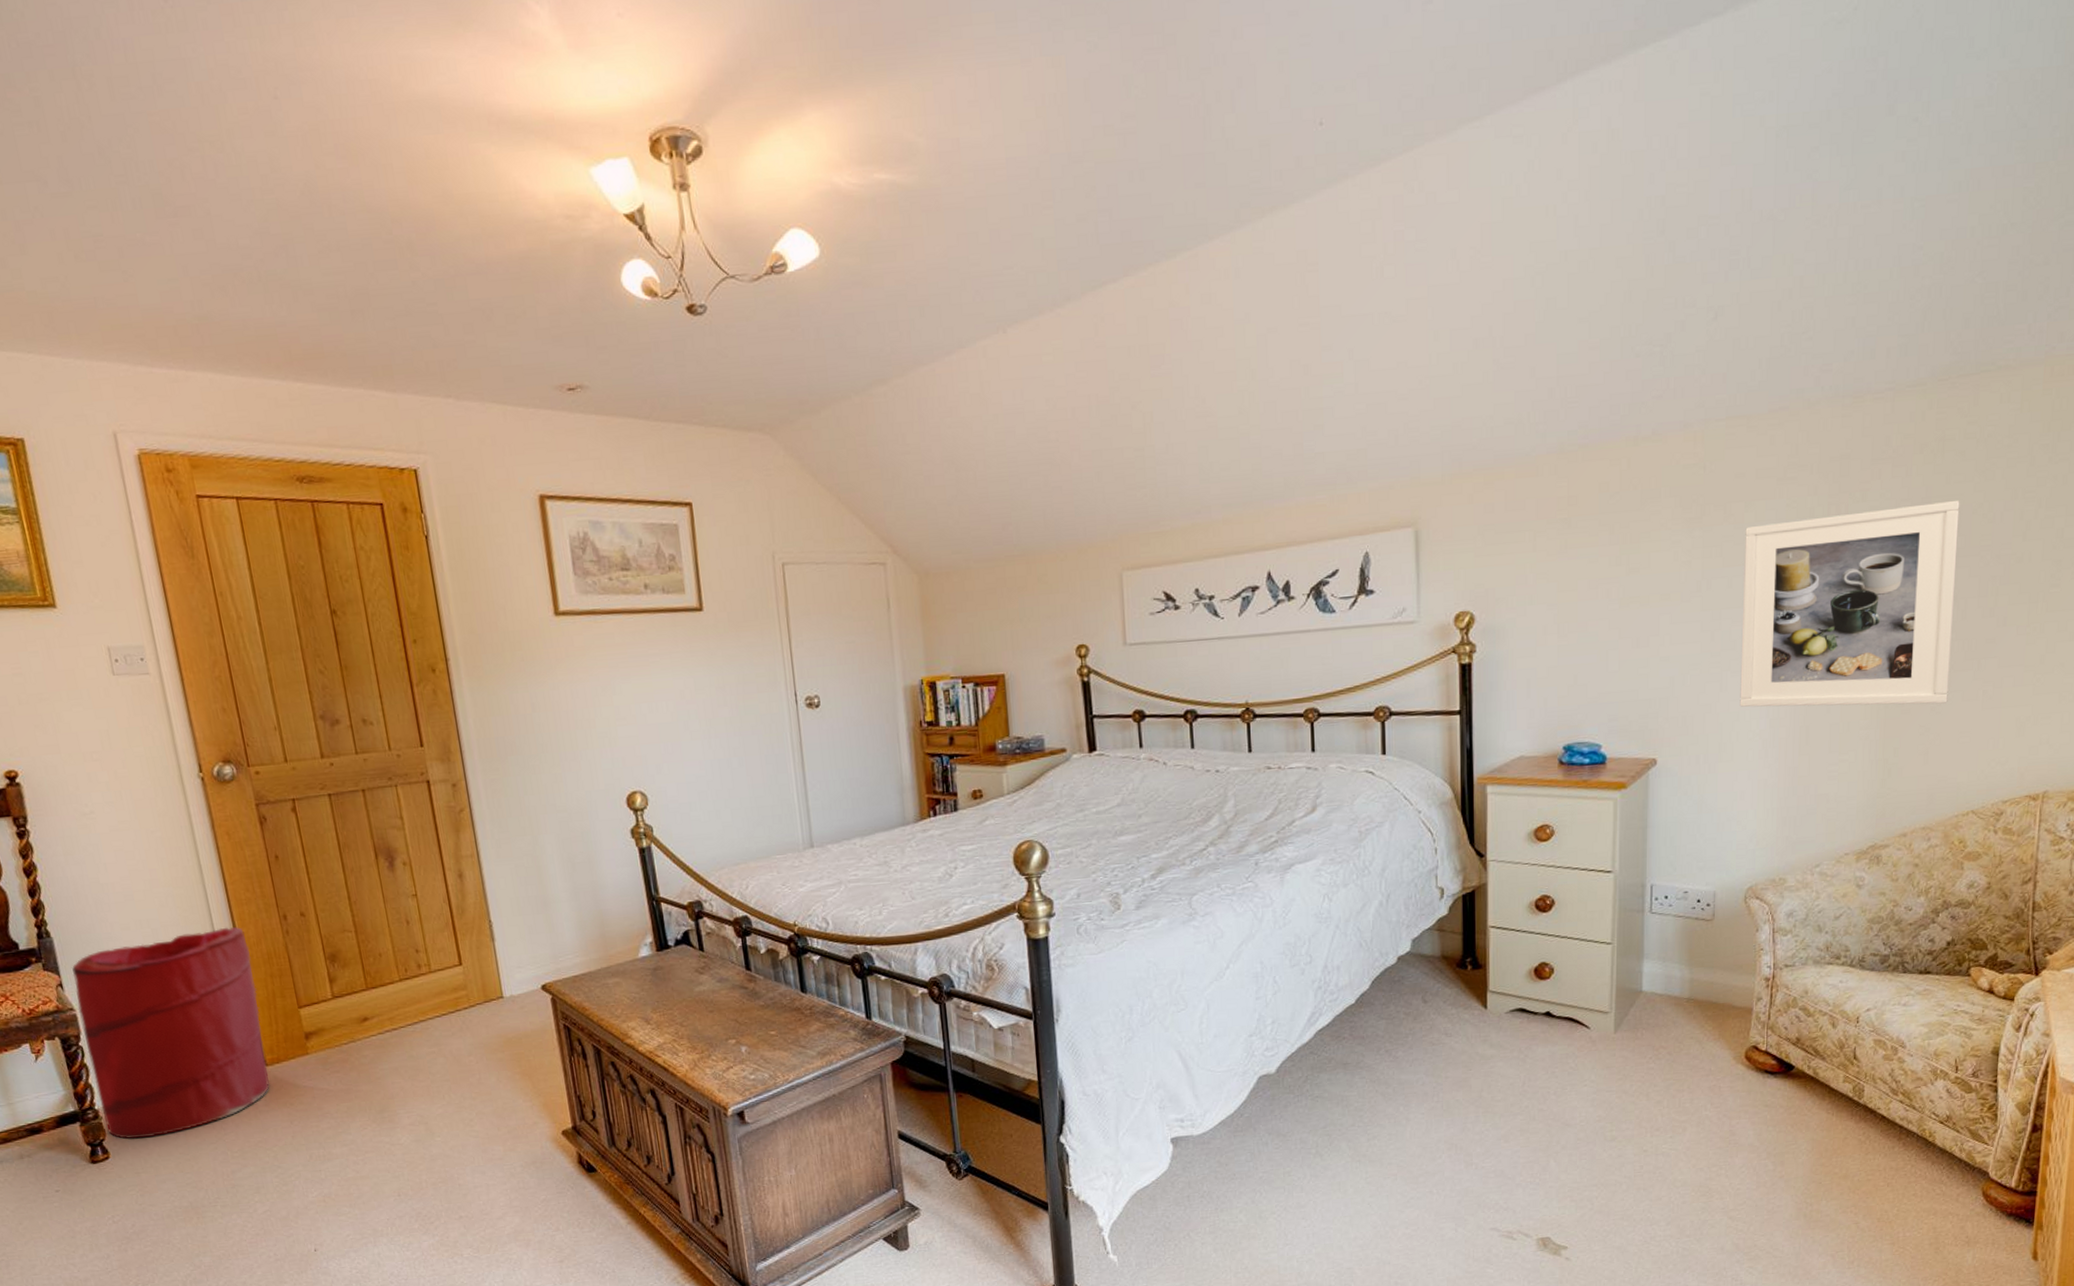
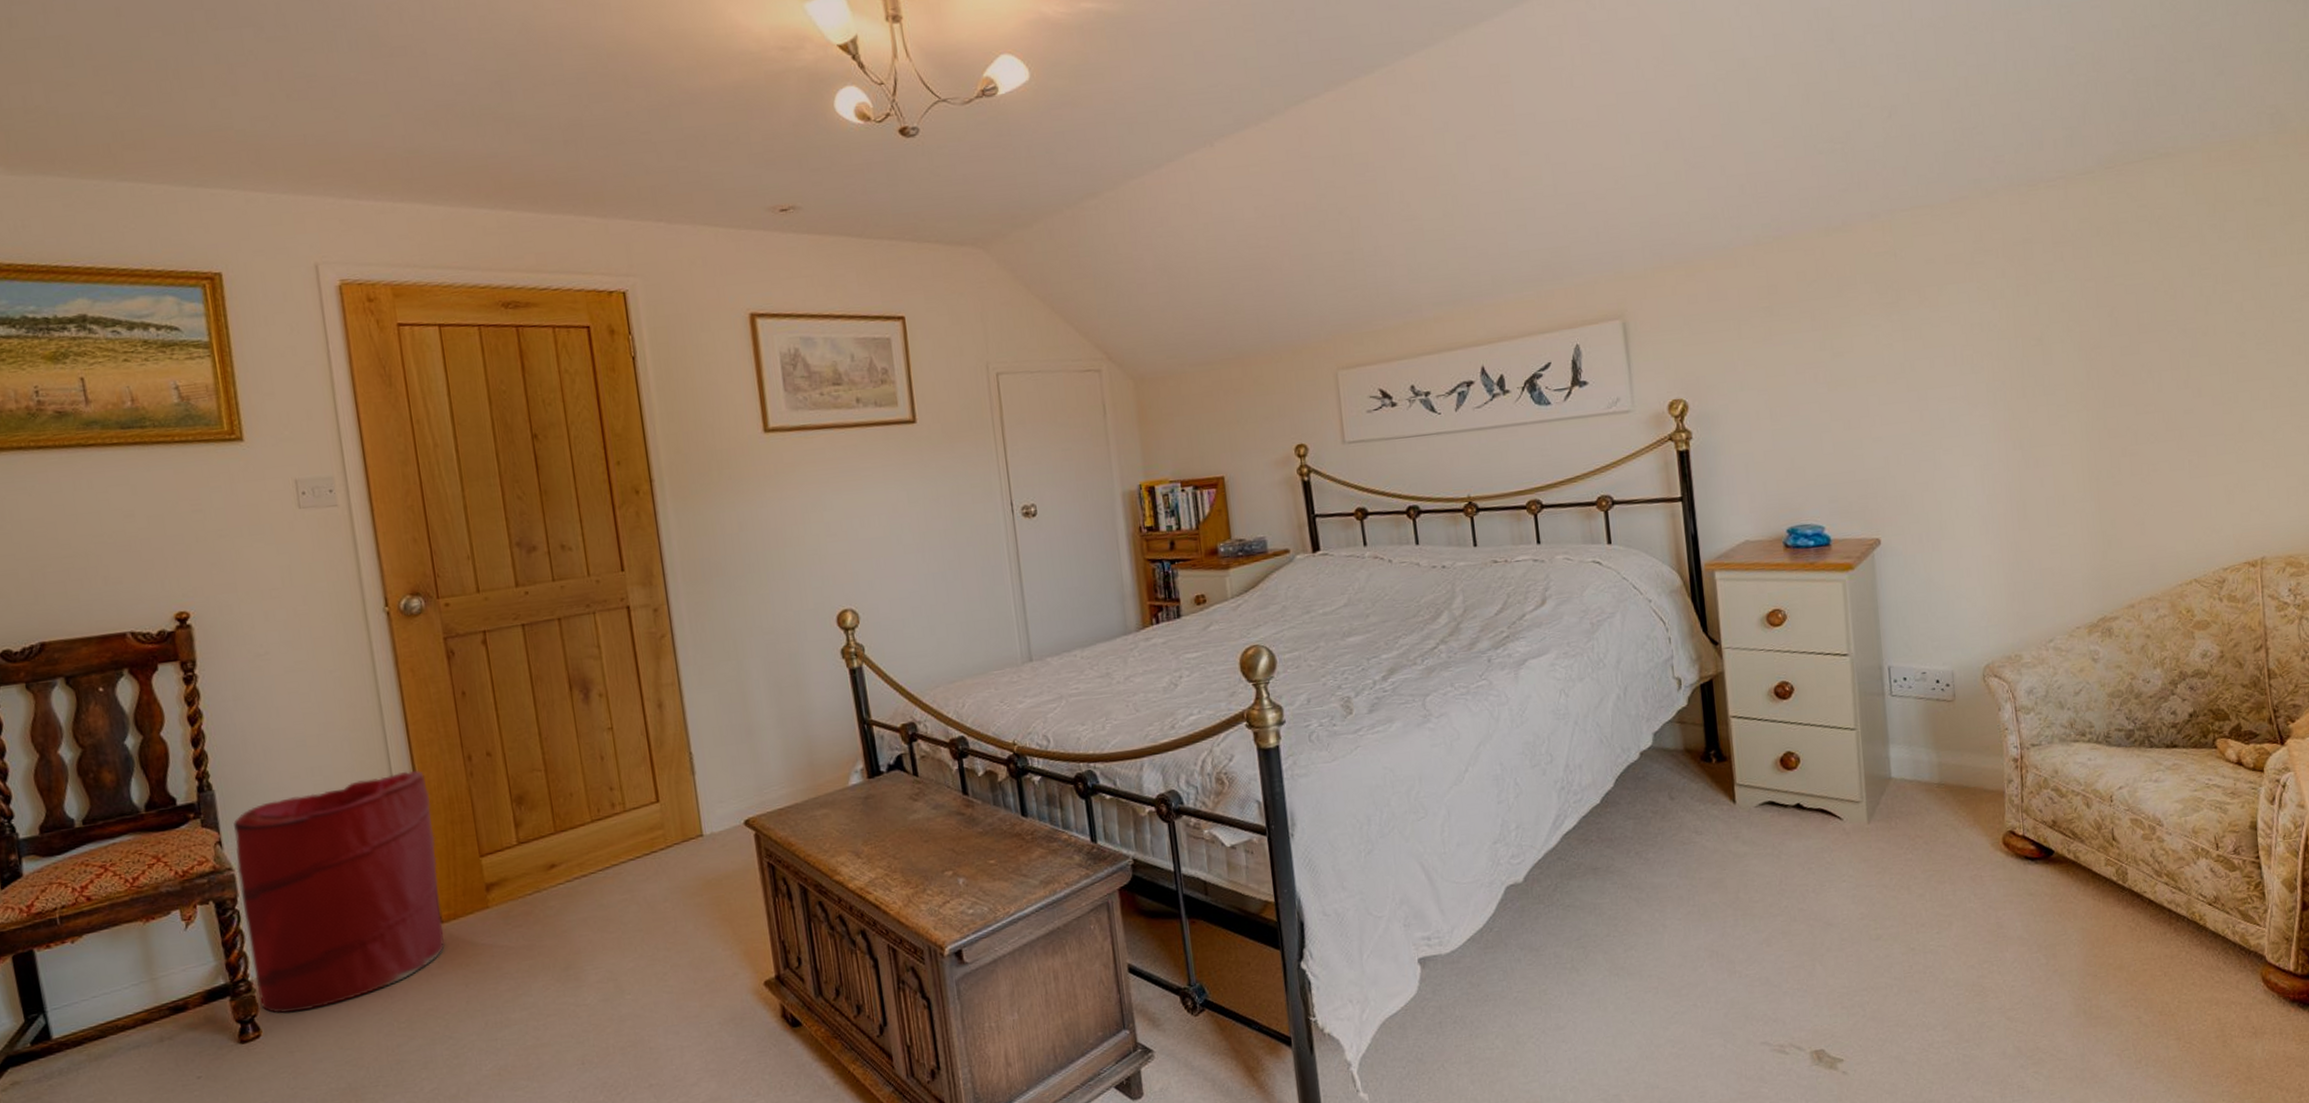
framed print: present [1740,500,1960,707] -> none [1941,278,2156,484]

